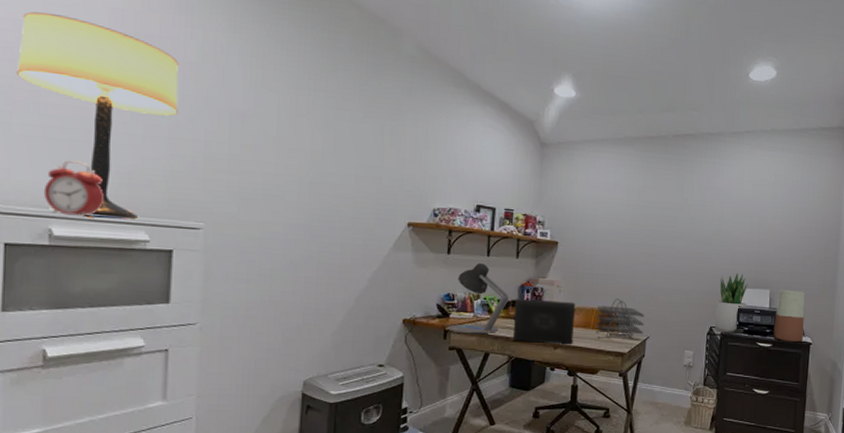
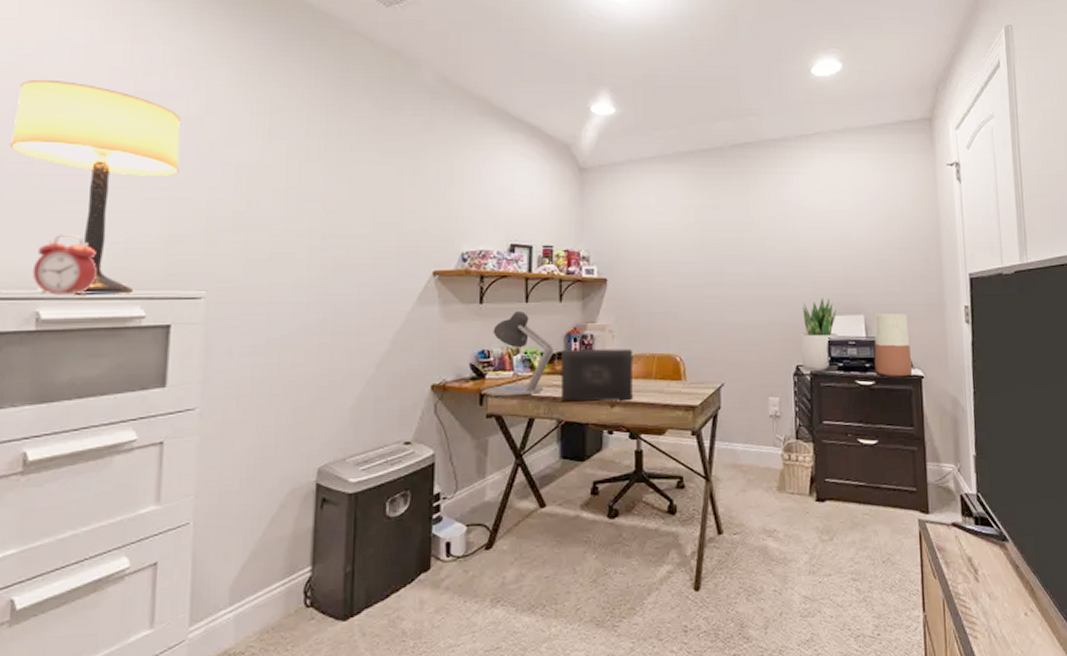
file organizer: present [595,298,645,342] -> none [658,340,717,391]

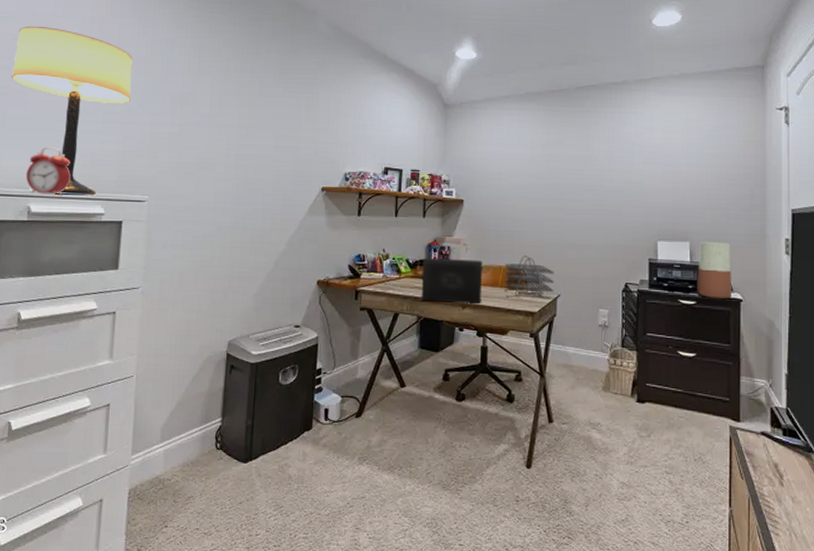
desk lamp: present [485,311,554,397] -> none [359,224,417,294]
file organizer: none [658,340,717,391] -> present [503,255,554,300]
planter: present [800,297,839,373] -> none [629,225,665,291]

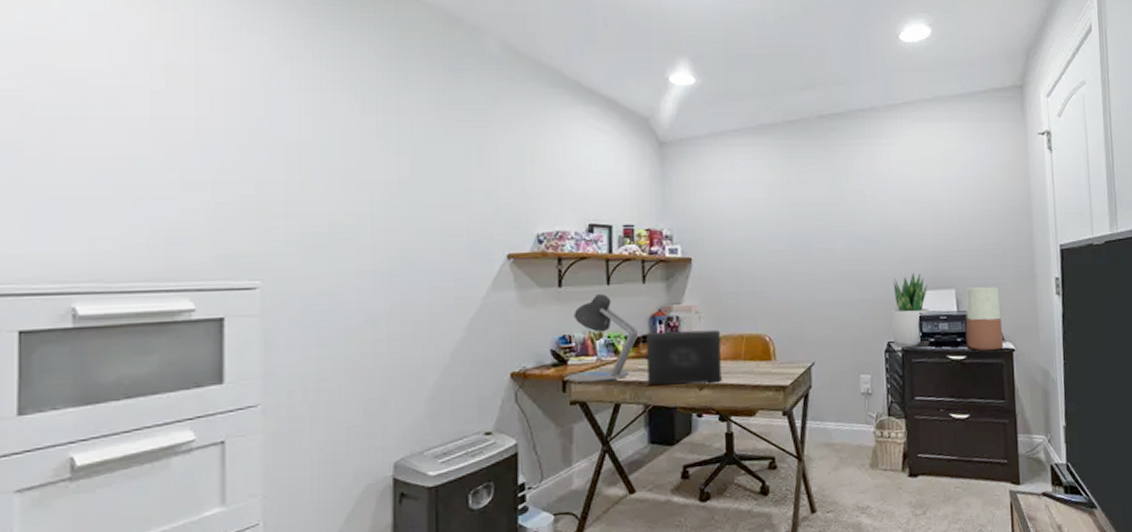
table lamp: present [11,26,132,196] -> none [26,53,222,287]
alarm clock: present [25,147,71,196] -> none [64,222,137,290]
desk lamp: none [359,224,417,294] -> present [567,294,639,383]
file organizer: present [503,255,554,300] -> none [746,319,807,372]
planter: none [629,225,665,291] -> present [891,272,930,349]

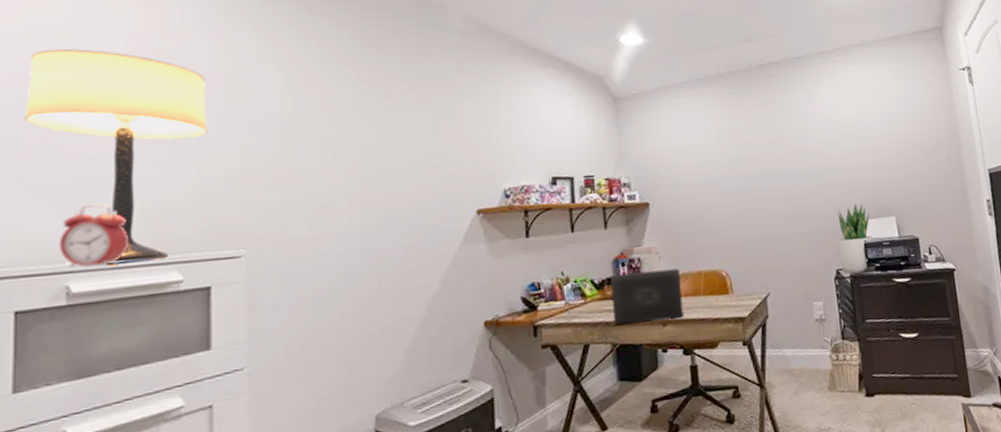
table lamp: none [26,53,222,287] -> present [24,49,207,264]
alarm clock: none [64,222,137,290] -> present [58,203,128,269]
desk lamp: present [567,294,639,383] -> none [538,241,603,327]
vase: present [965,286,1003,352] -> none [905,211,944,273]

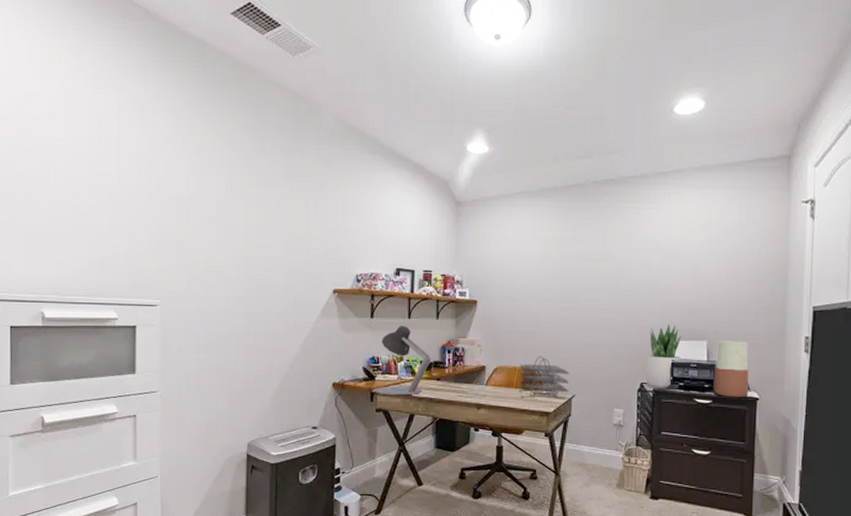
table lamp: present [24,49,207,264] -> none [12,126,135,300]
alarm clock: present [58,203,128,269] -> none [36,251,81,301]
desk lamp: none [538,241,603,327] -> present [375,326,431,396]
laptop: present [611,268,683,325] -> none [436,359,498,404]
file organizer: none [704,255,763,306] -> present [518,356,569,401]
vase: none [905,211,944,273] -> present [713,340,749,398]

